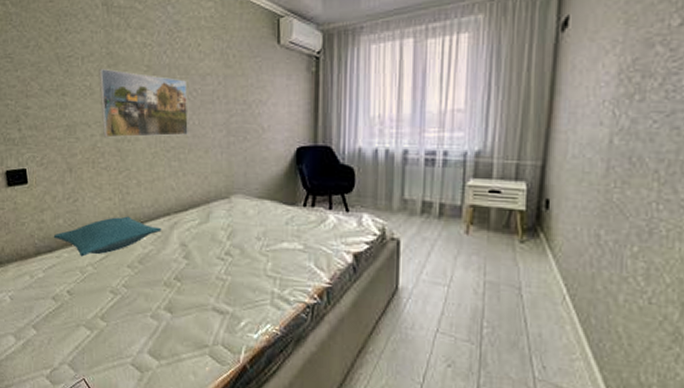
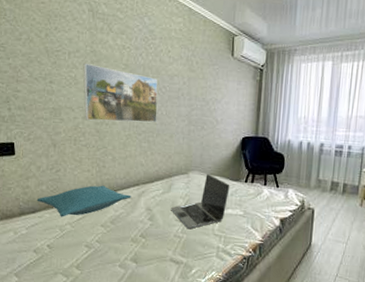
laptop: none [210,197,284,270] -> present [171,173,230,230]

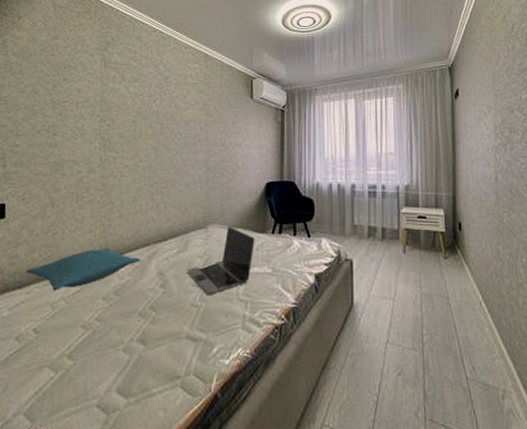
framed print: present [83,63,158,123] -> none [90,112,173,174]

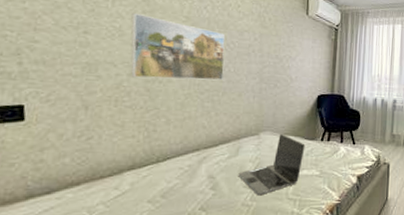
pillow: present [25,248,140,291] -> none [54,153,190,196]
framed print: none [90,112,173,174] -> present [130,12,225,81]

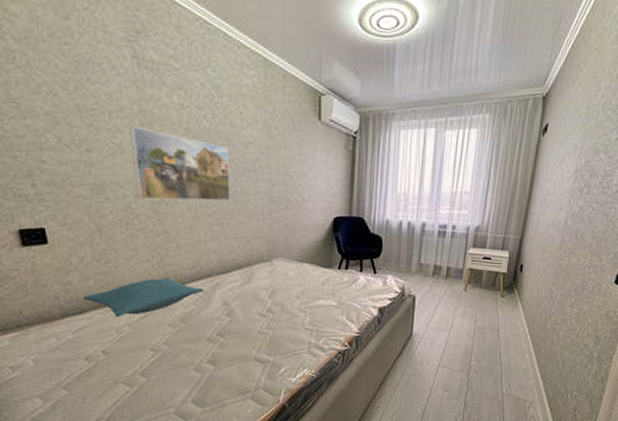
pillow: none [54,153,190,196] -> present [82,277,204,317]
laptop: present [238,133,305,196] -> none [252,260,321,325]

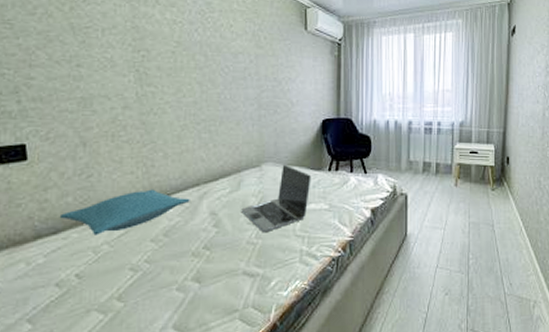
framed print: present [130,125,230,202] -> none [122,41,220,111]
laptop: none [252,260,321,325] -> present [241,164,311,233]

